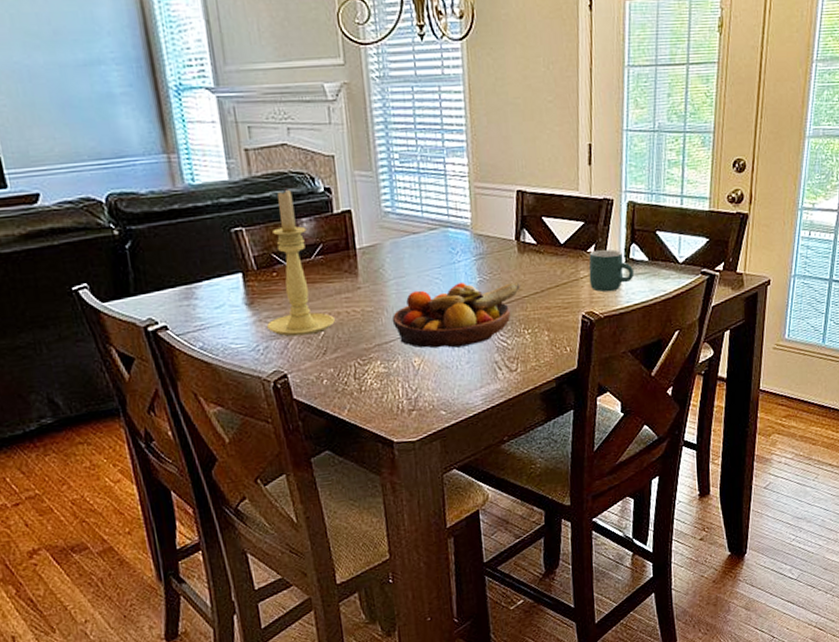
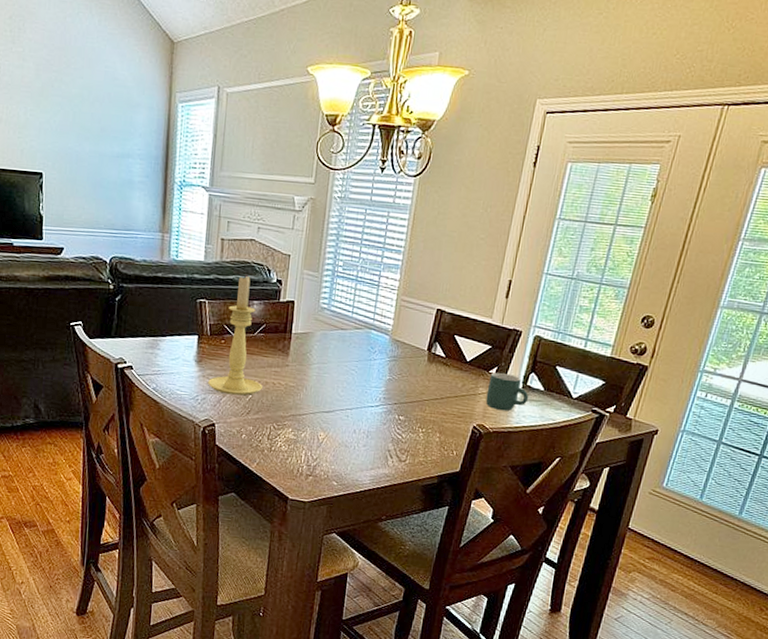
fruit bowl: present [392,282,520,349] -> none [308,376,424,432]

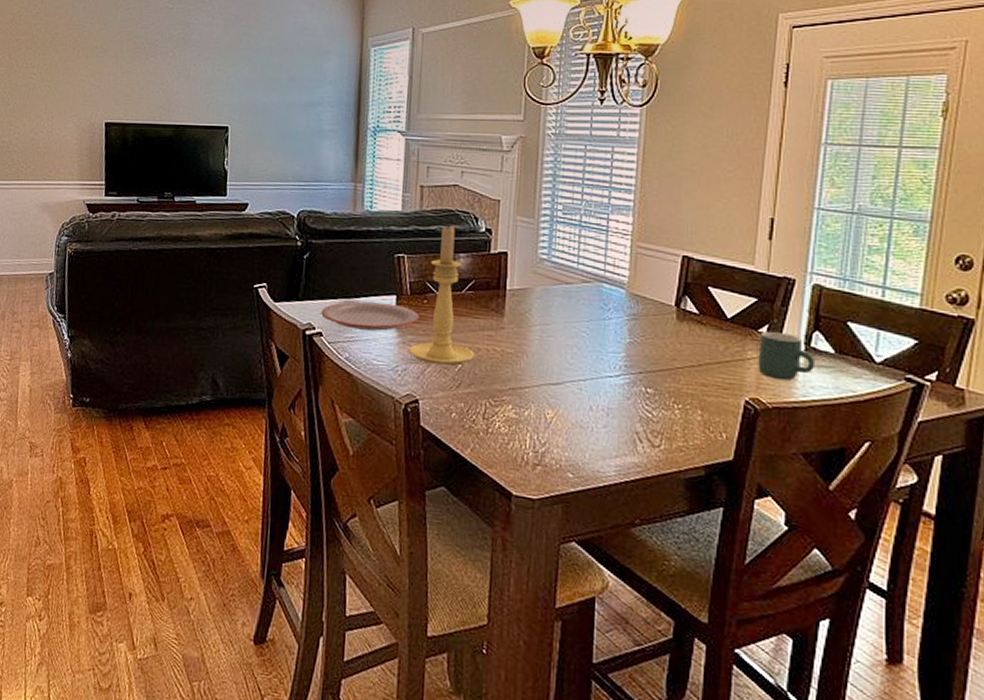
plate: none [131,340,217,366] -> present [321,301,419,331]

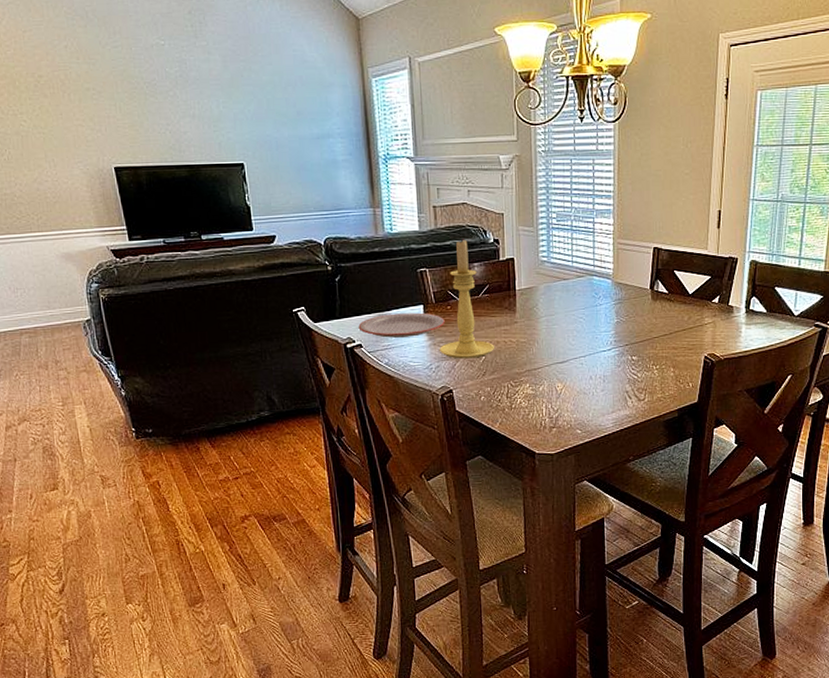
mug: present [758,331,816,381] -> none [712,300,754,338]

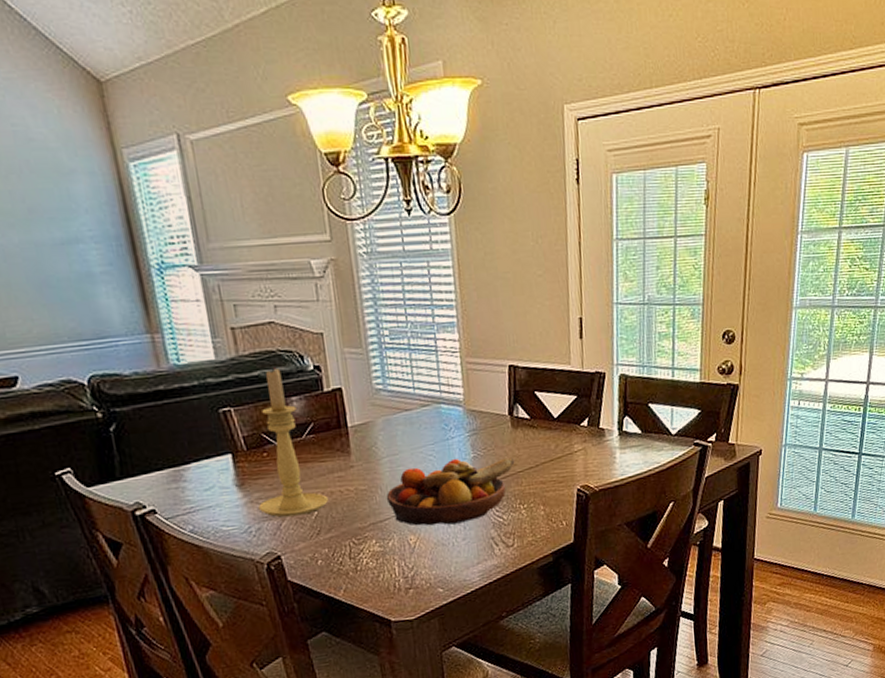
plate: present [358,312,445,338] -> none [148,463,262,499]
fruit bowl: none [541,322,652,377] -> present [386,457,515,526]

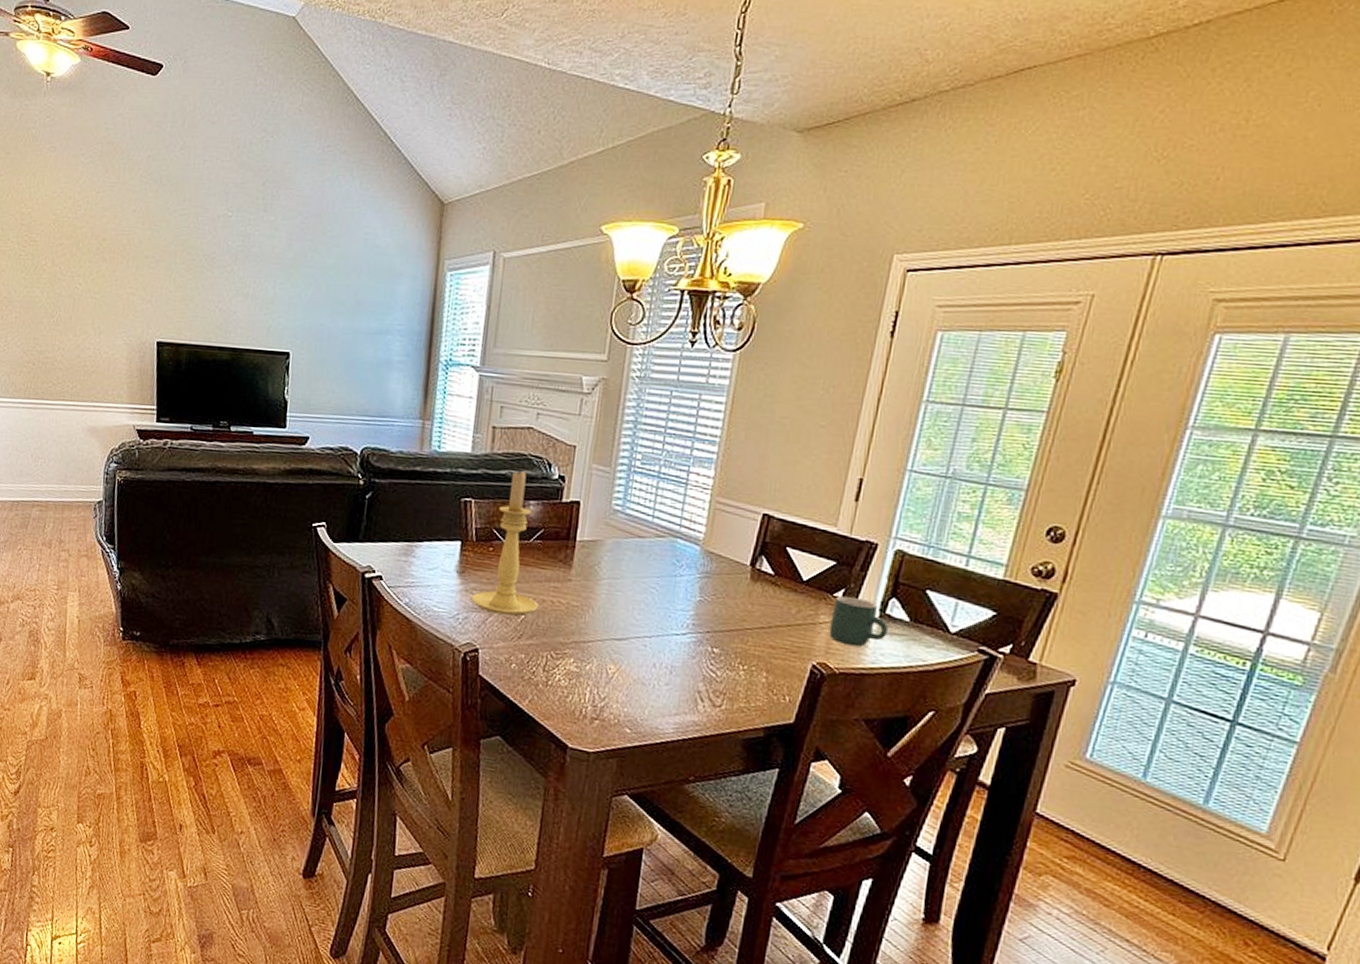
fruit bowl: present [386,457,515,526] -> none [595,595,745,667]
mug: none [582,422,628,465] -> present [829,596,889,647]

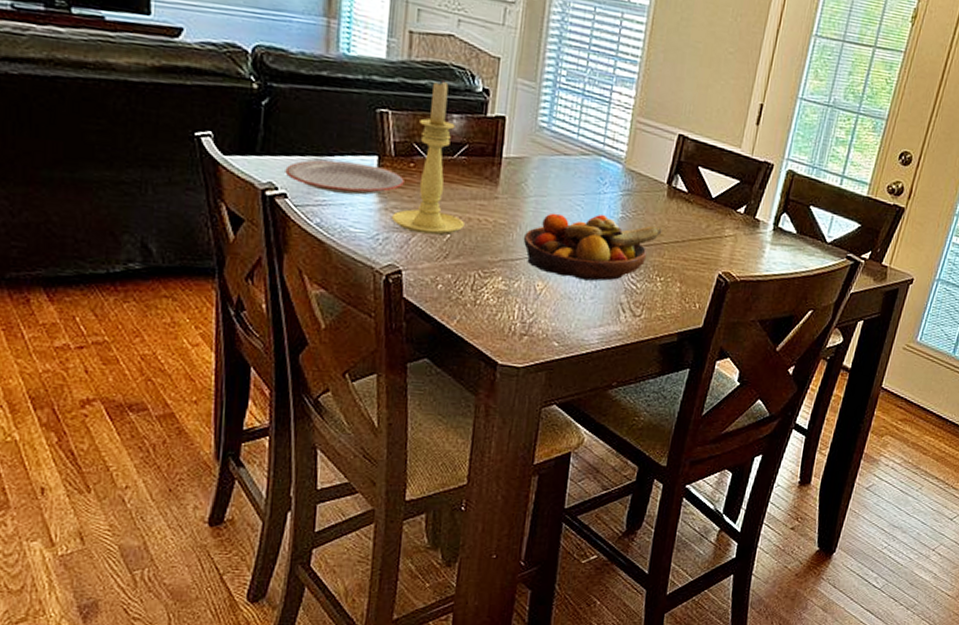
plate: none [381,545,484,578] -> present [285,160,404,195]
fruit bowl: none [595,595,745,667] -> present [523,212,662,281]
mug: present [829,596,889,647] -> none [732,211,780,257]

